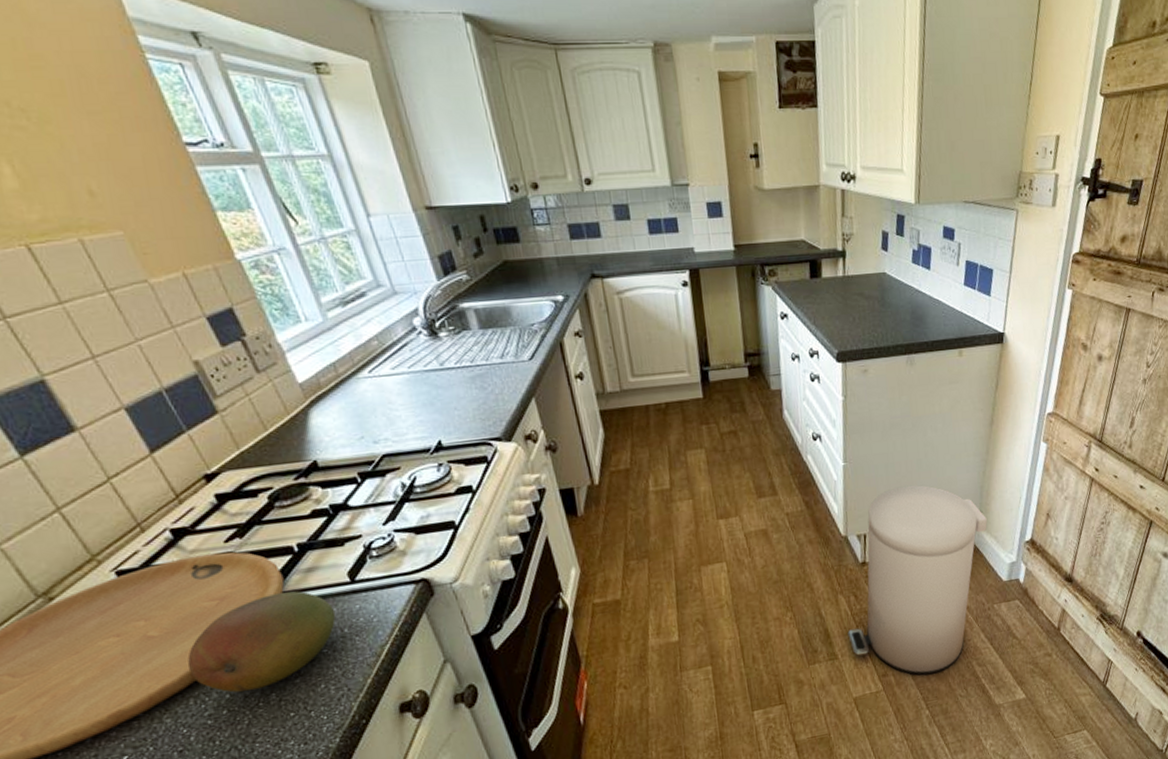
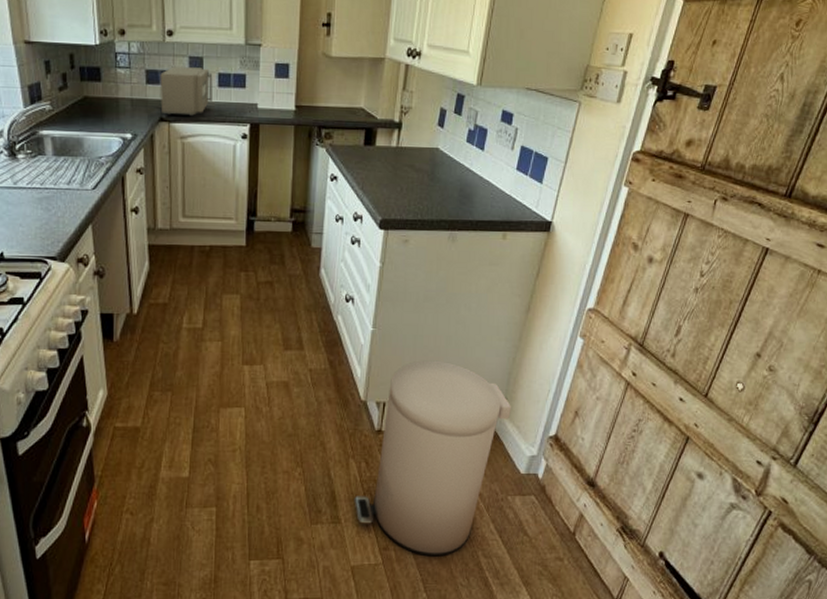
microwave: none [584,215,645,272] -> present [160,66,213,116]

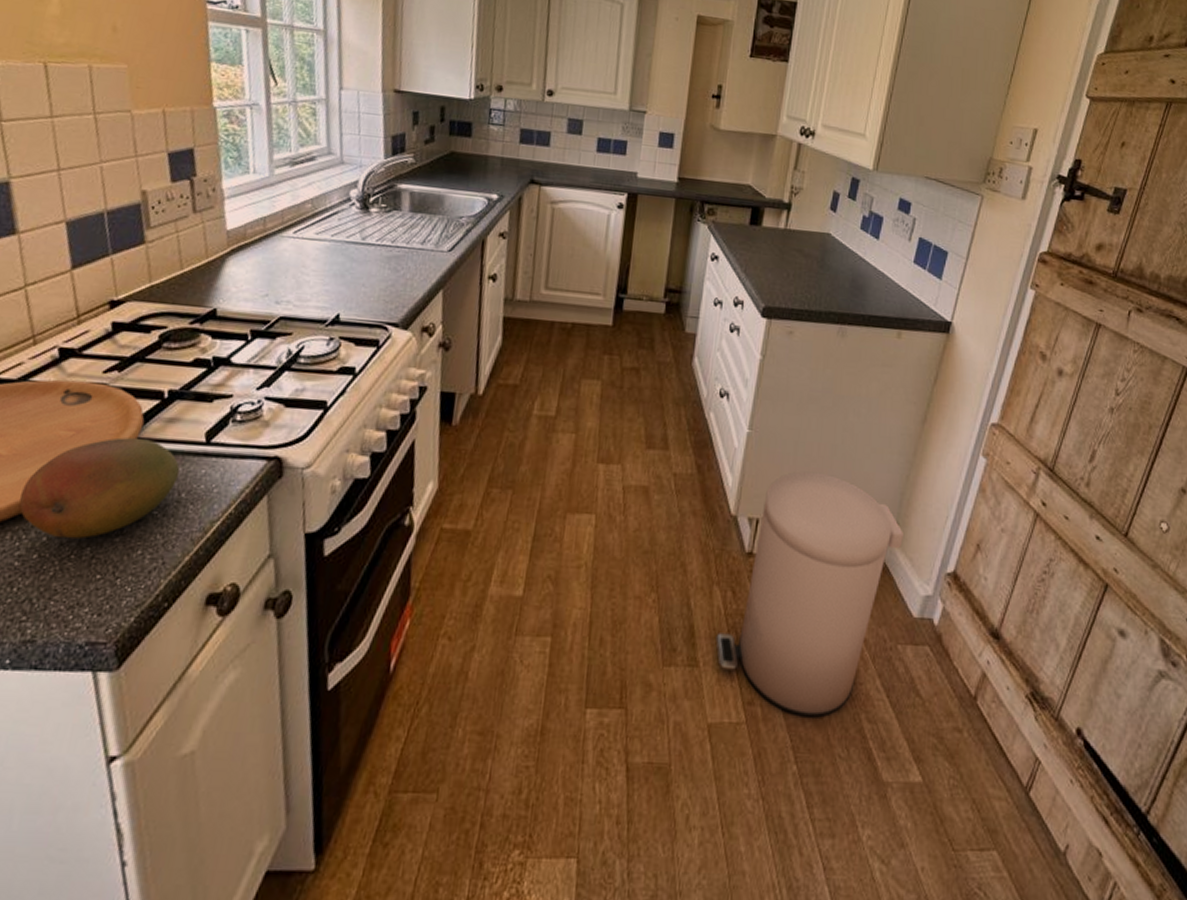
microwave: present [160,66,213,116] -> none [533,127,592,180]

